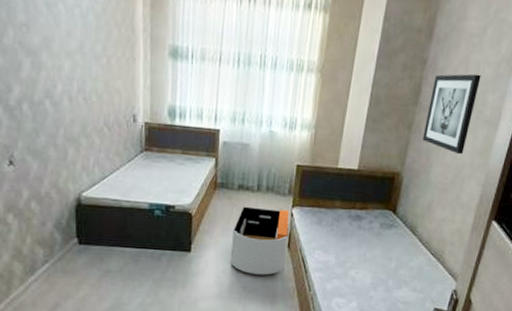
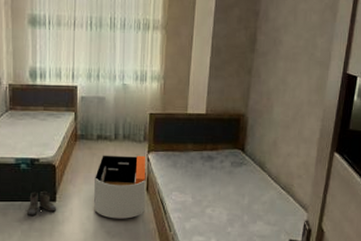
boots: none [160,240,192,266] -> present [27,192,57,217]
wall art: present [422,73,481,155] -> none [262,21,309,94]

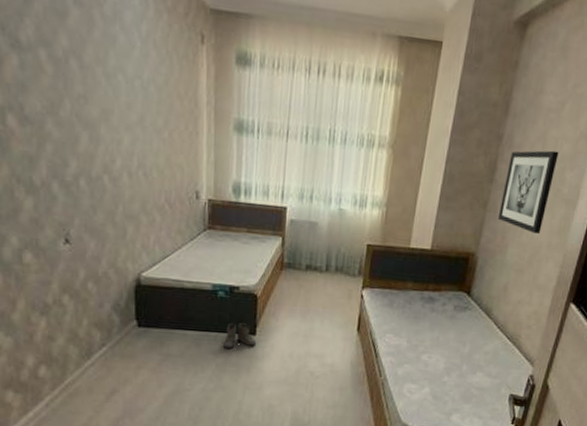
storage bin: present [94,155,147,219] -> none [298,287,359,360]
wall art: none [262,21,309,94] -> present [497,150,559,235]

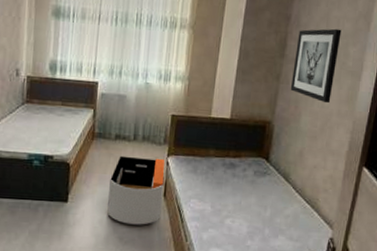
boots: present [223,323,257,350] -> none [37,191,69,217]
storage bin: none [298,287,359,360] -> present [107,155,165,225]

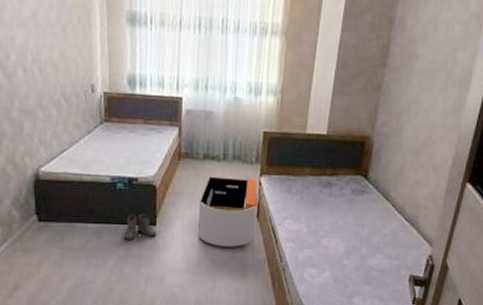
boots: none [37,191,69,217] -> present [124,214,157,241]
wall art: present [290,28,342,104] -> none [392,32,451,116]

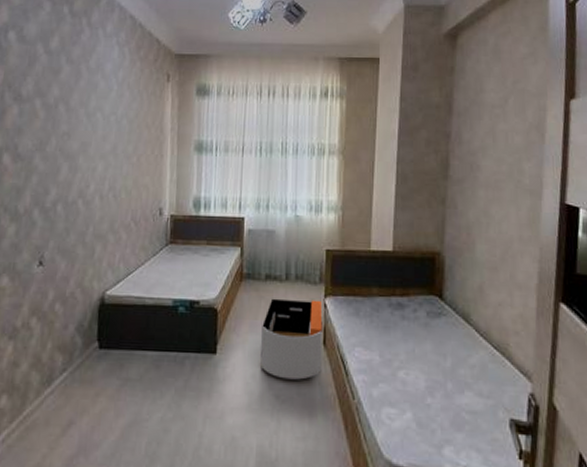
boots: present [124,214,157,241] -> none [183,341,218,371]

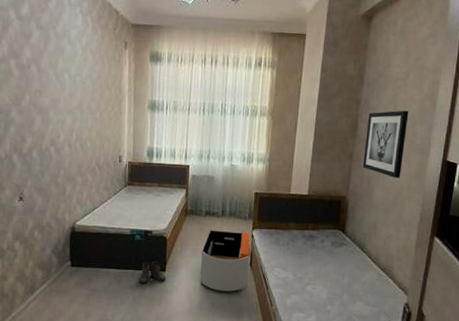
boots: none [183,341,218,371] -> present [139,261,167,285]
wall art: none [459,143,512,229] -> present [362,110,409,179]

